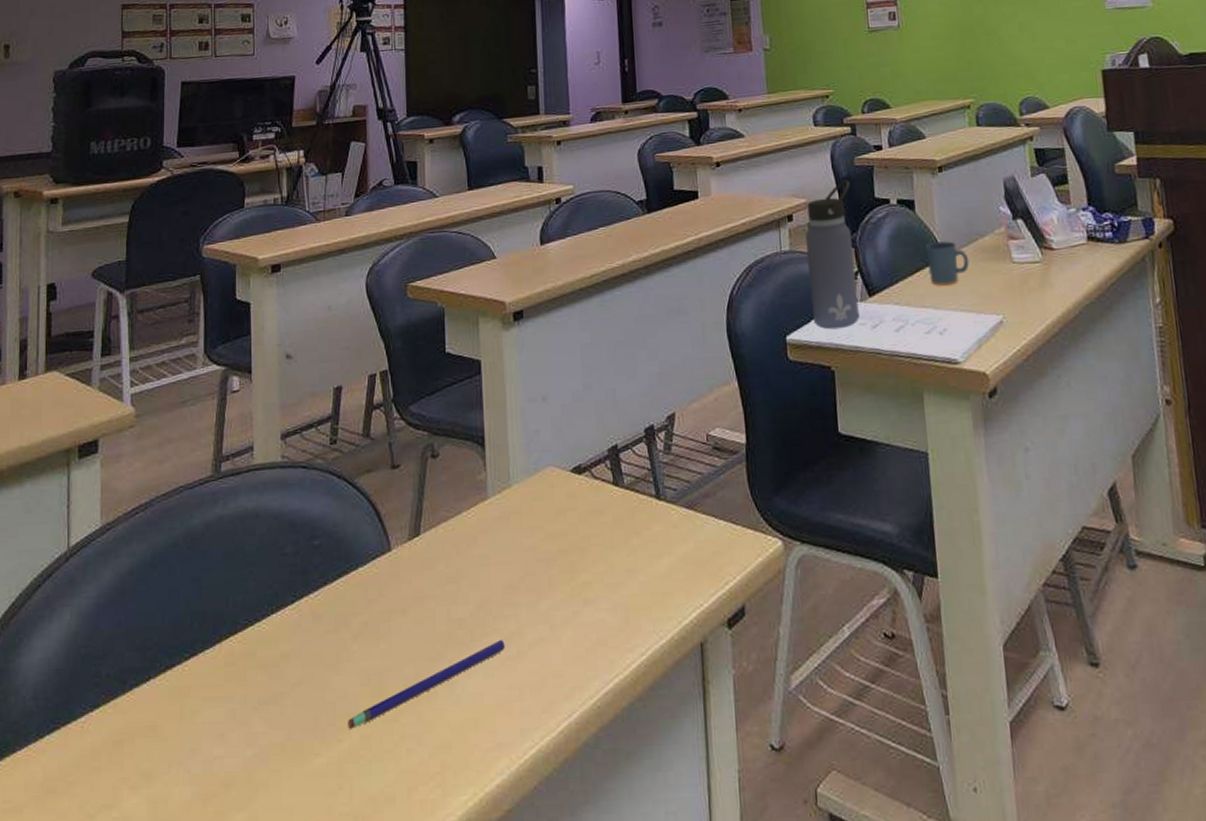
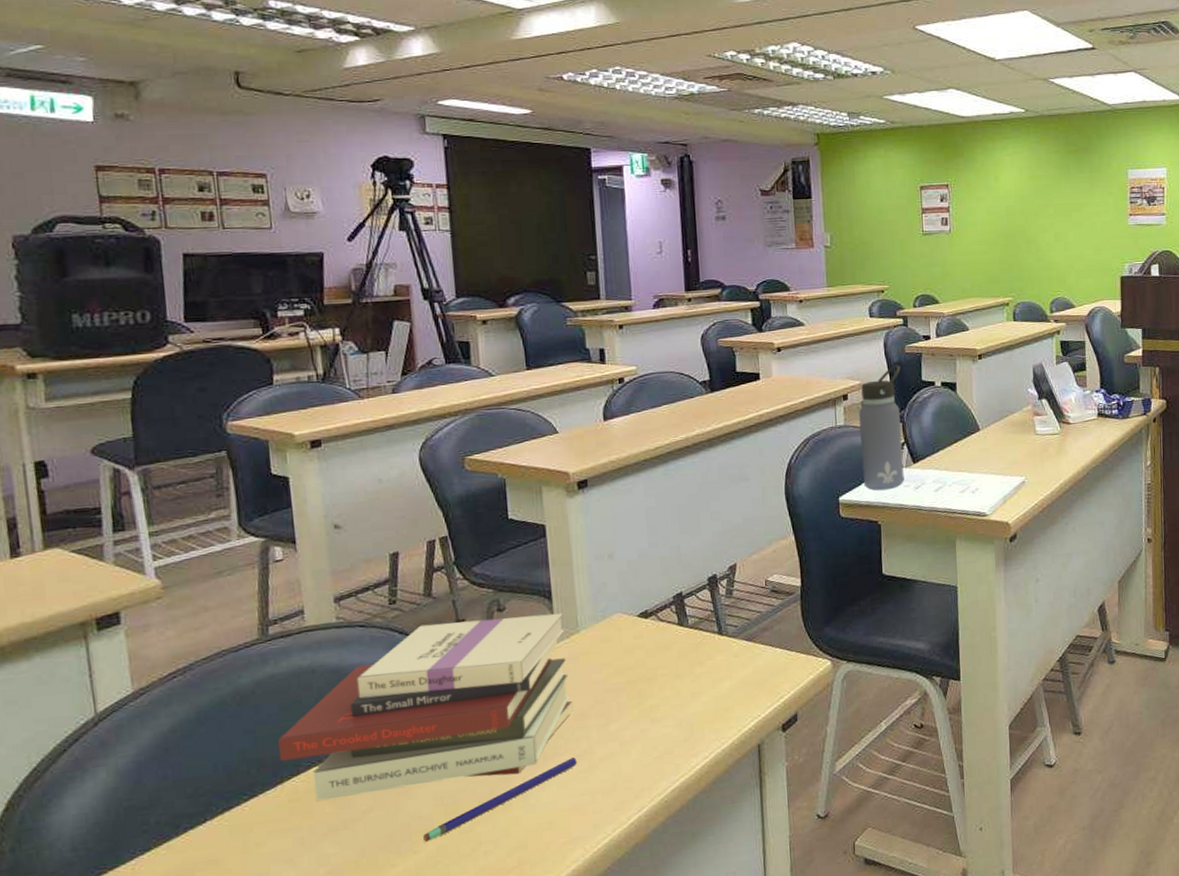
books: none [221,462,503,667] -> present [278,612,574,801]
mug: present [925,241,970,286] -> none [964,417,1000,454]

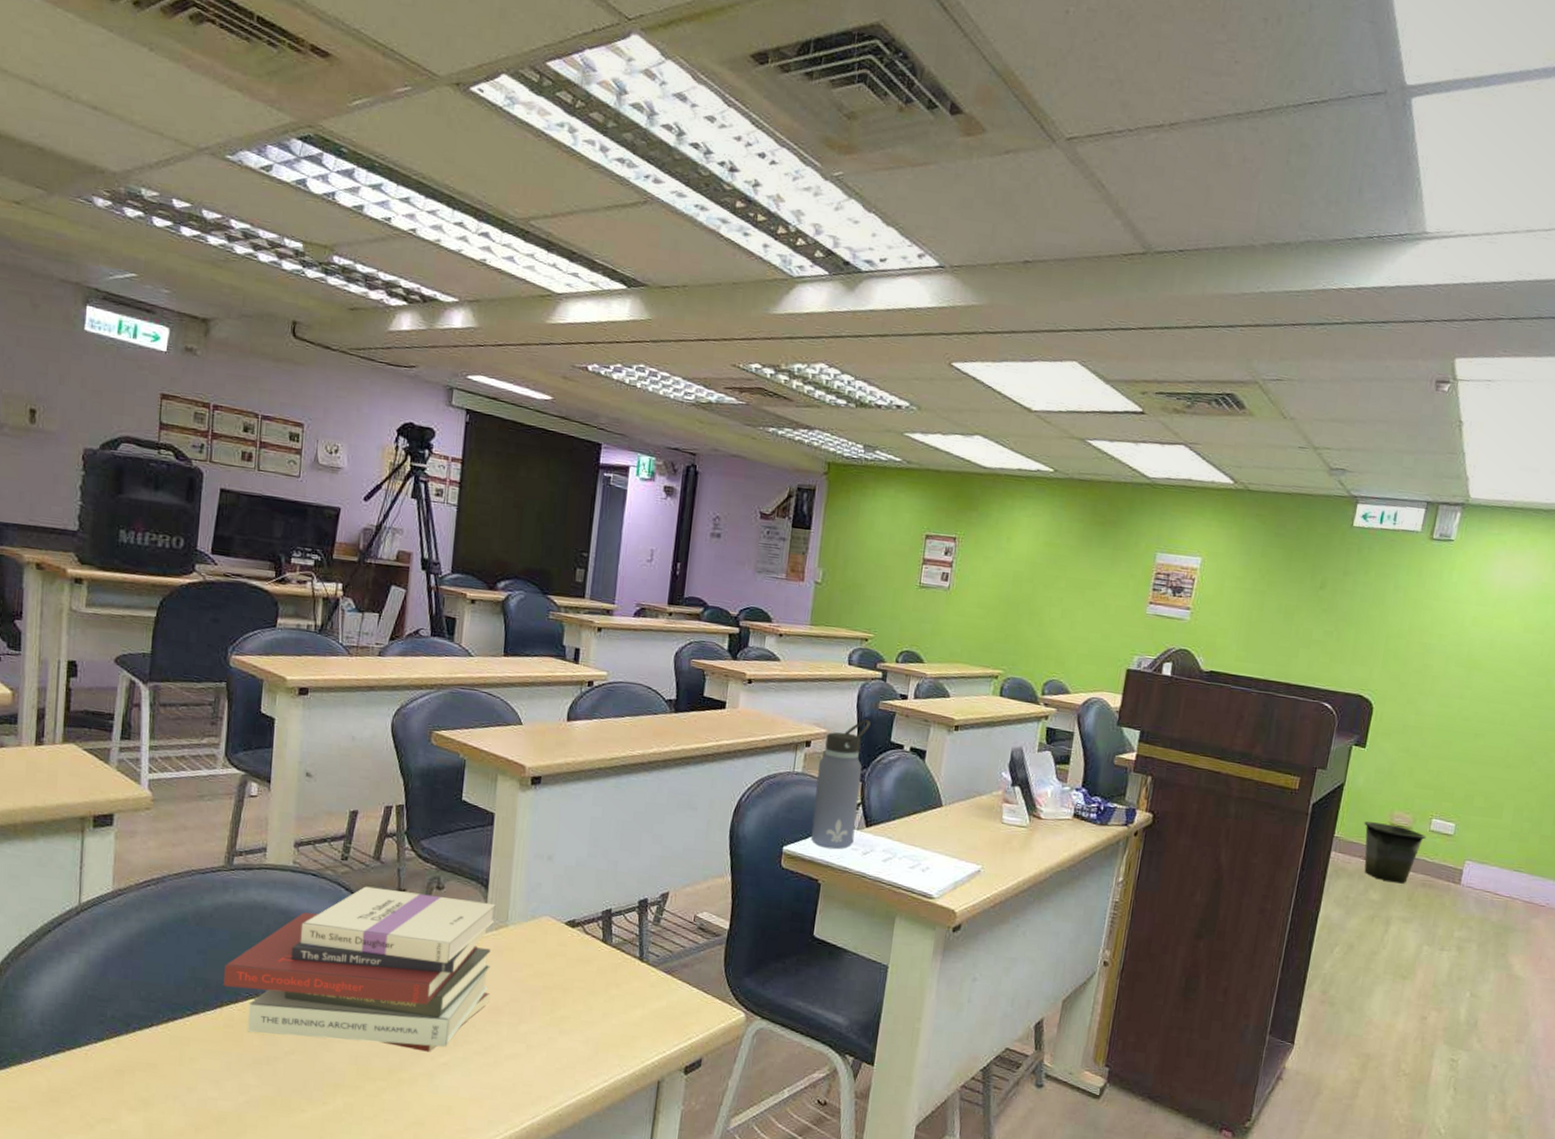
pen: present [423,757,577,843] -> none [333,1049,484,1097]

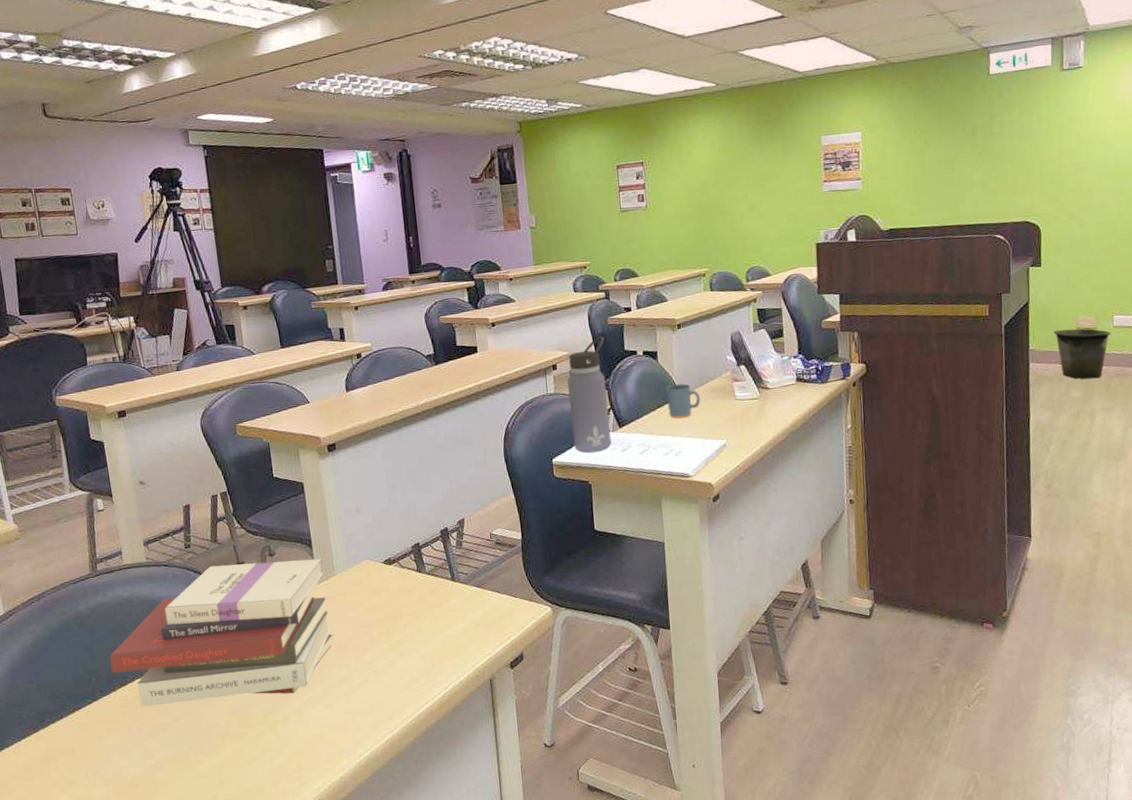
mug: none [924,791,964,832] -> present [665,383,701,419]

